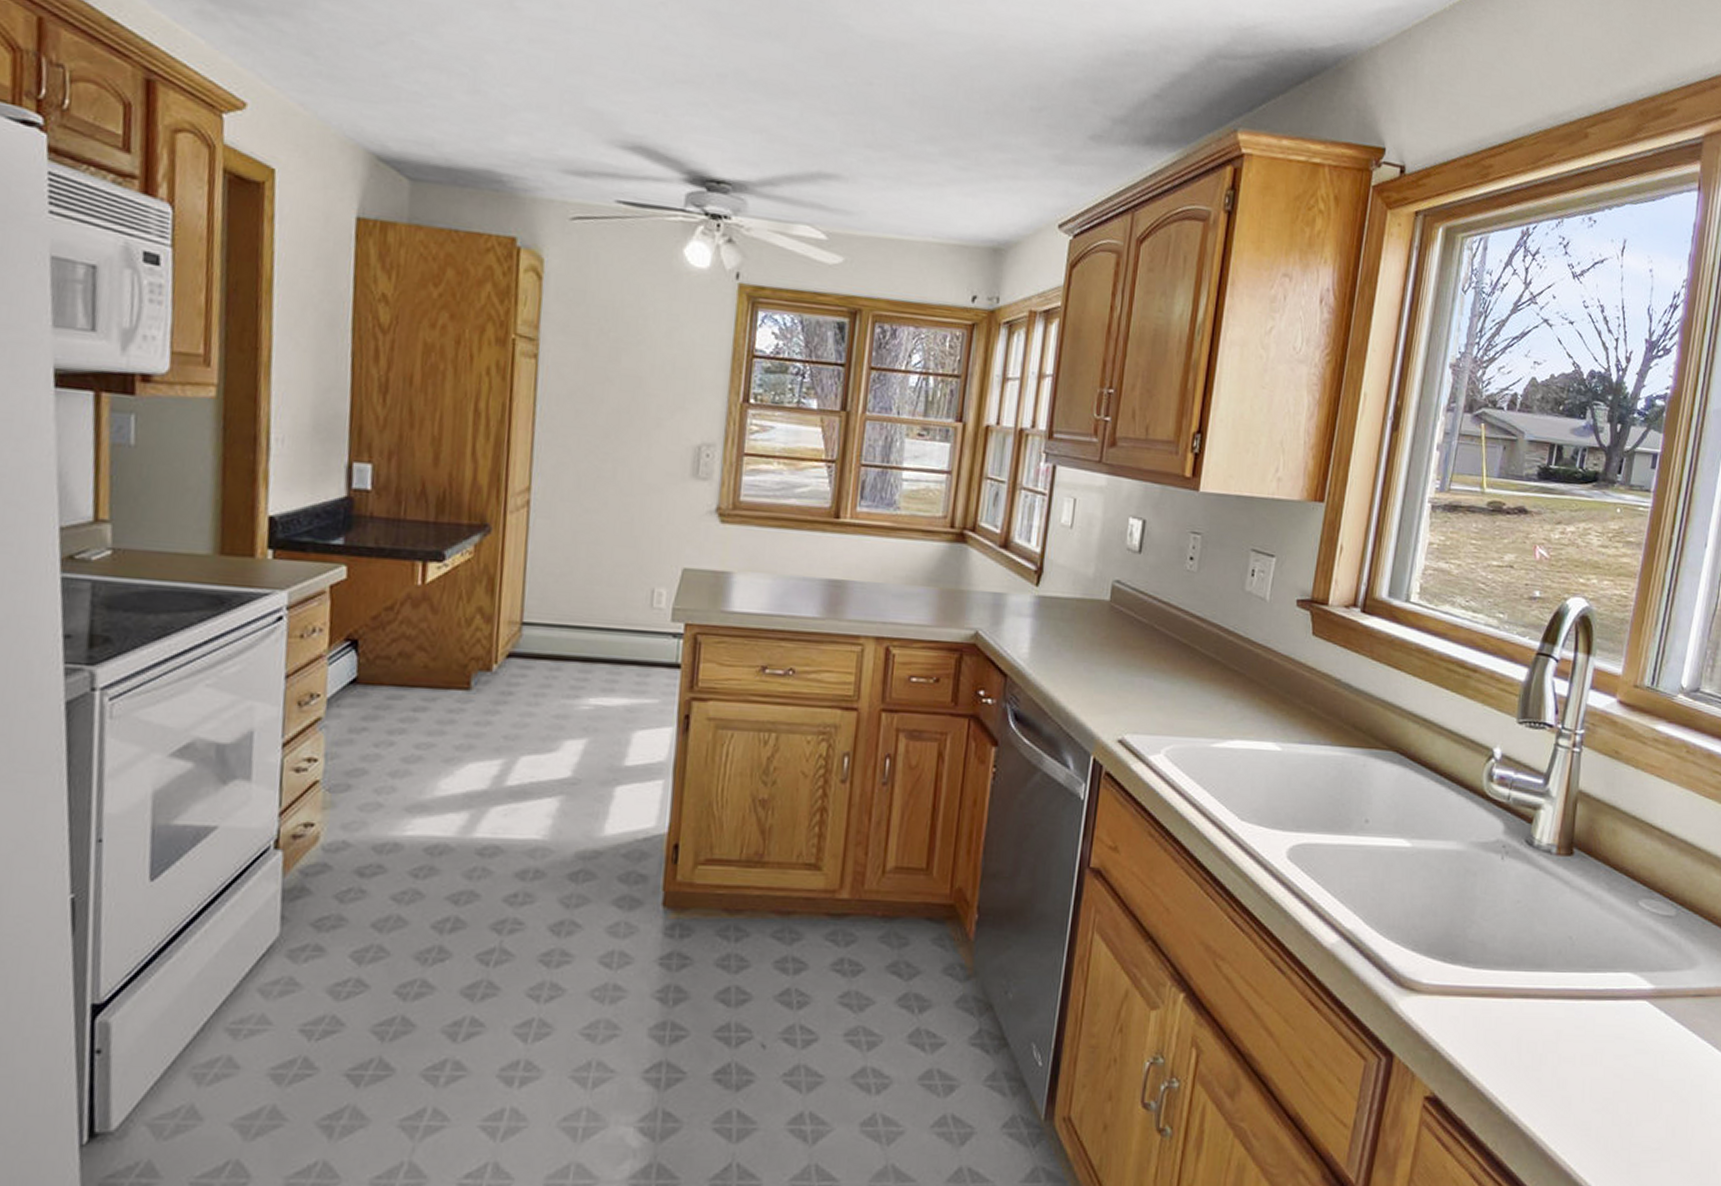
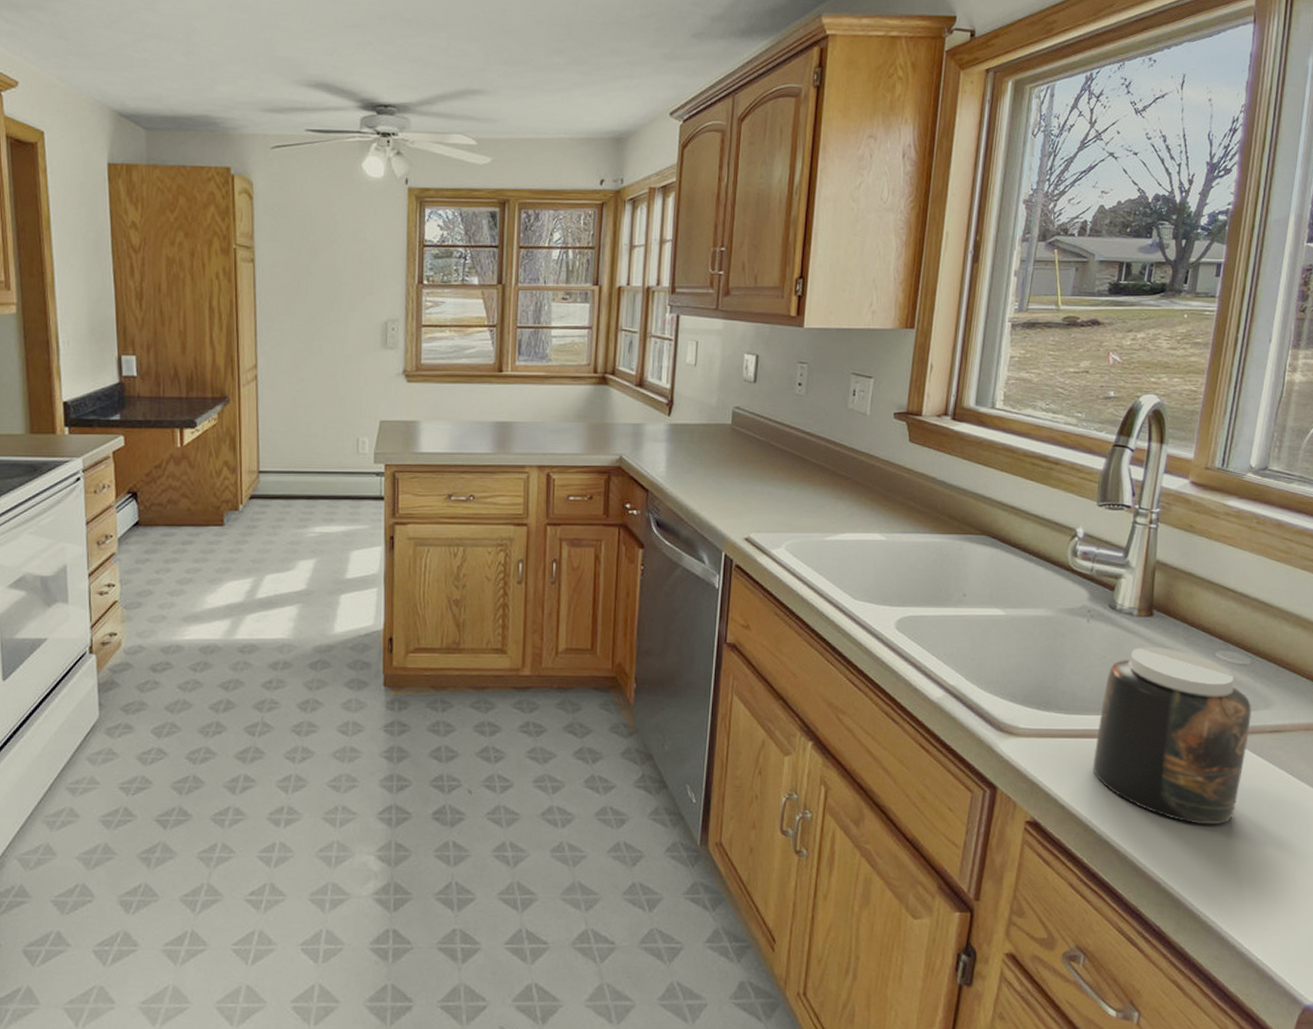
jar: none [1501,890,1675,1105] -> present [1093,646,1251,825]

